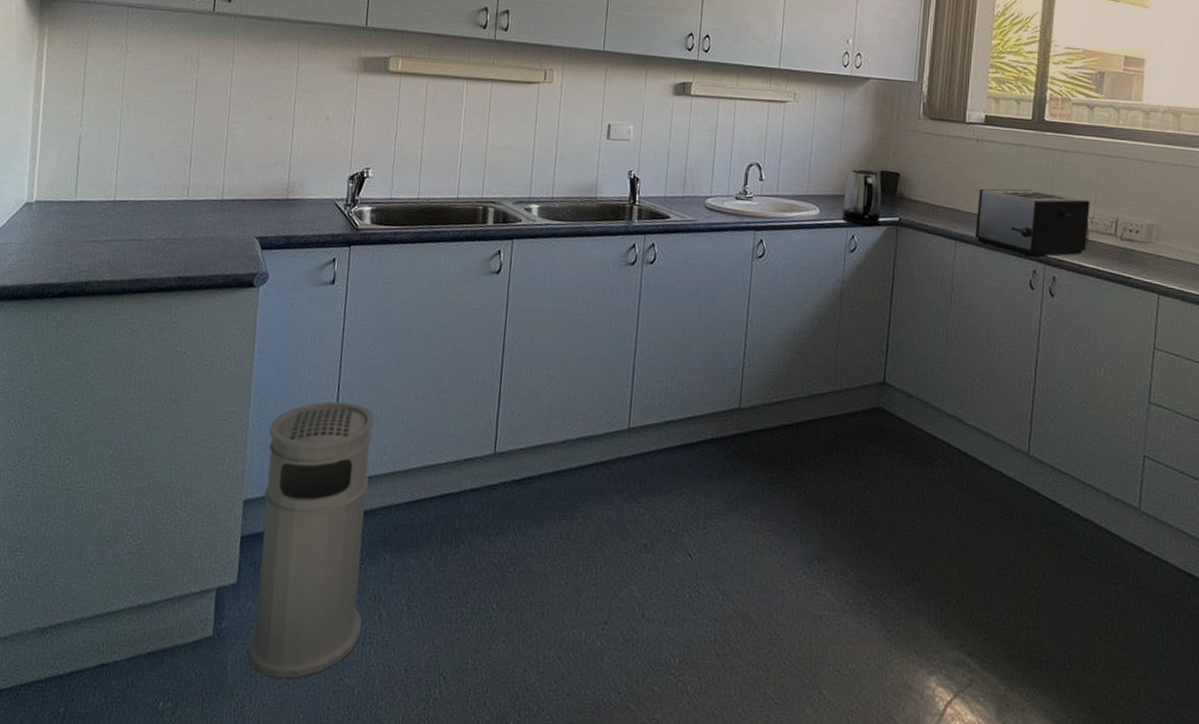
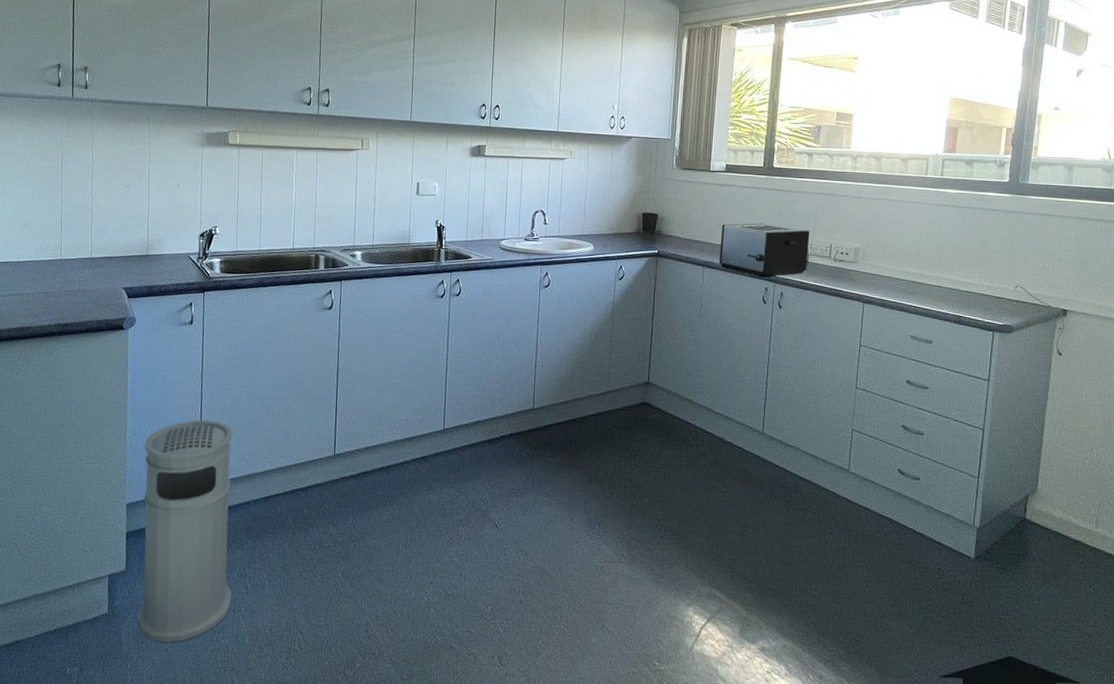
kettle: present [841,168,882,226] -> none [611,211,644,257]

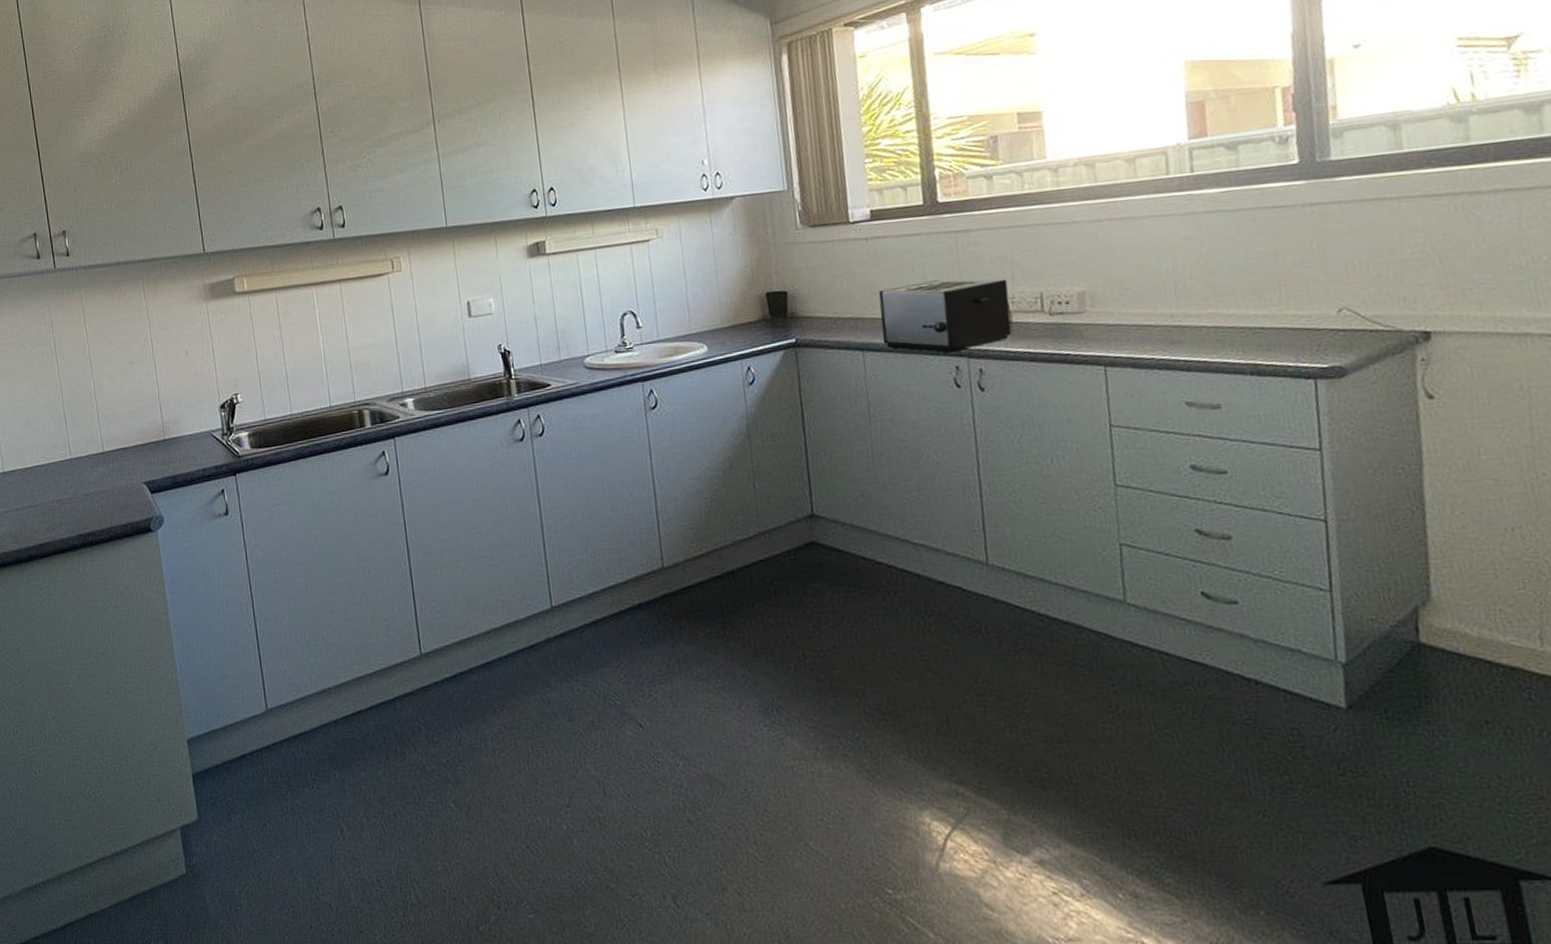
trash can: present [137,420,233,643] -> none [196,628,328,905]

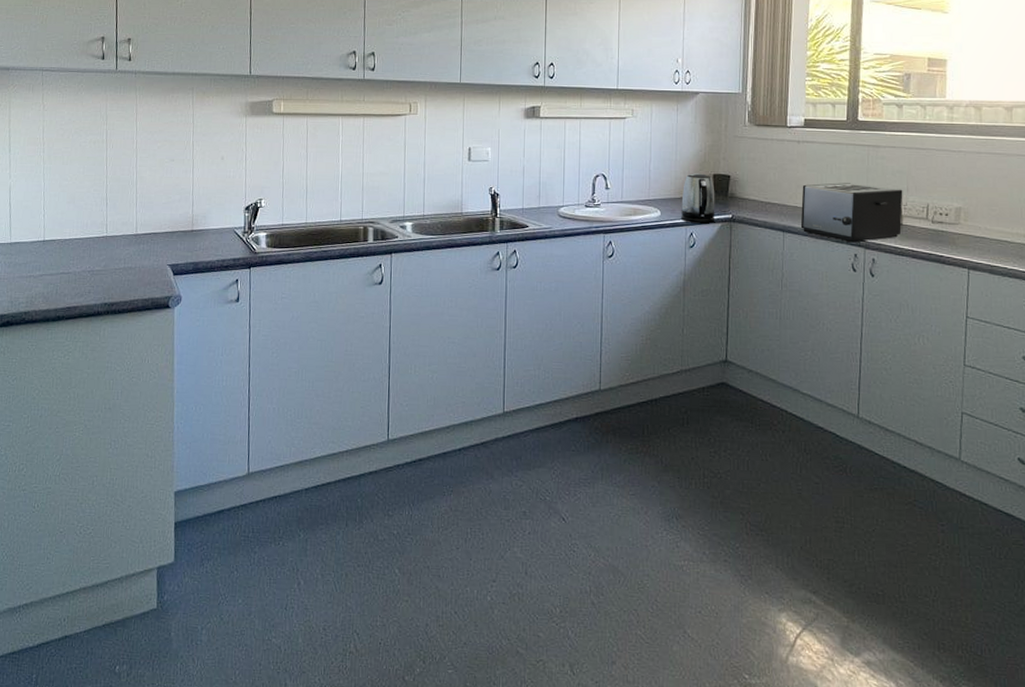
kettle: none [730,293,776,355] -> present [680,173,715,223]

